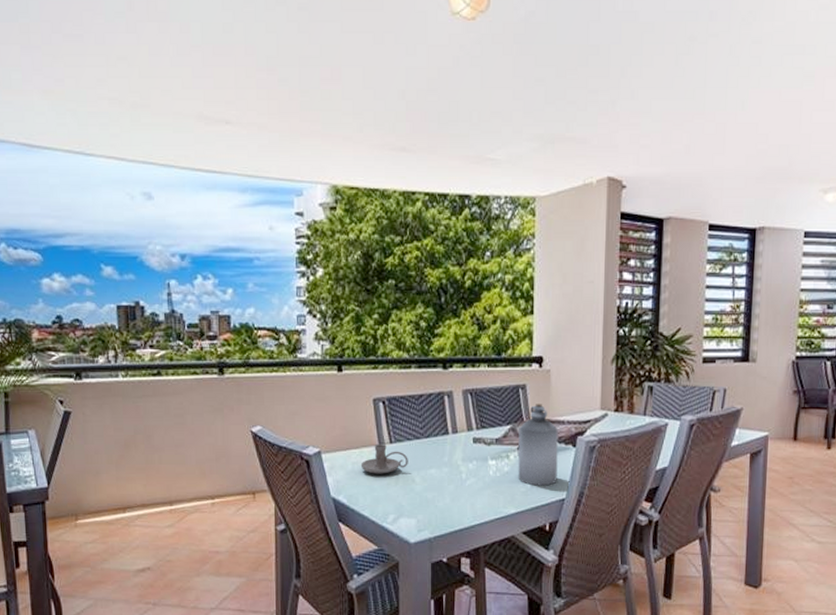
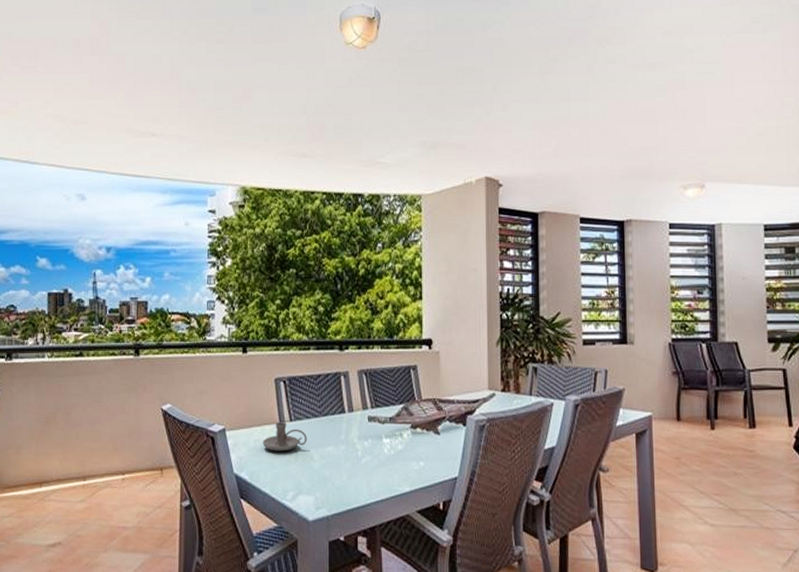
bottle: present [518,404,558,486] -> none [411,384,449,464]

